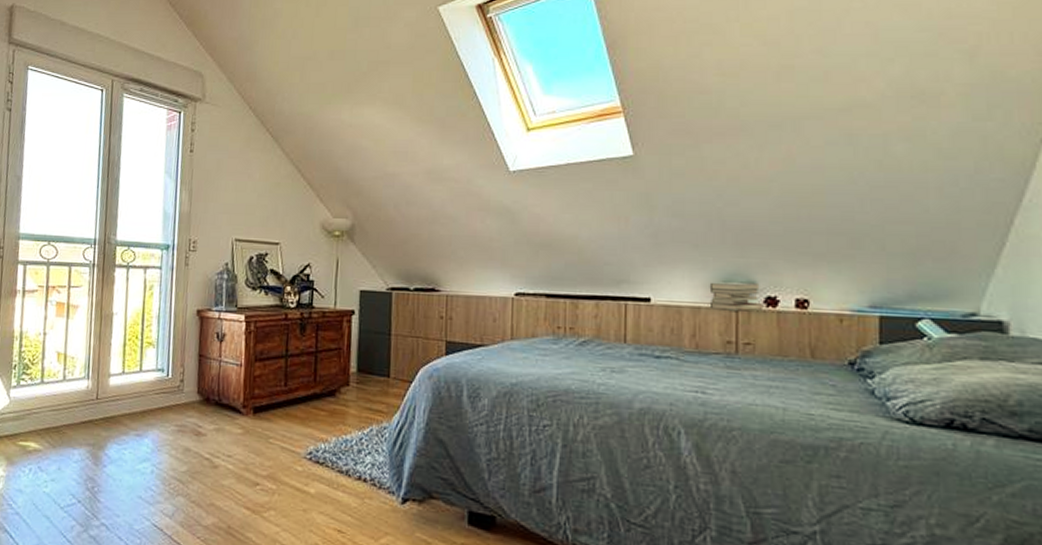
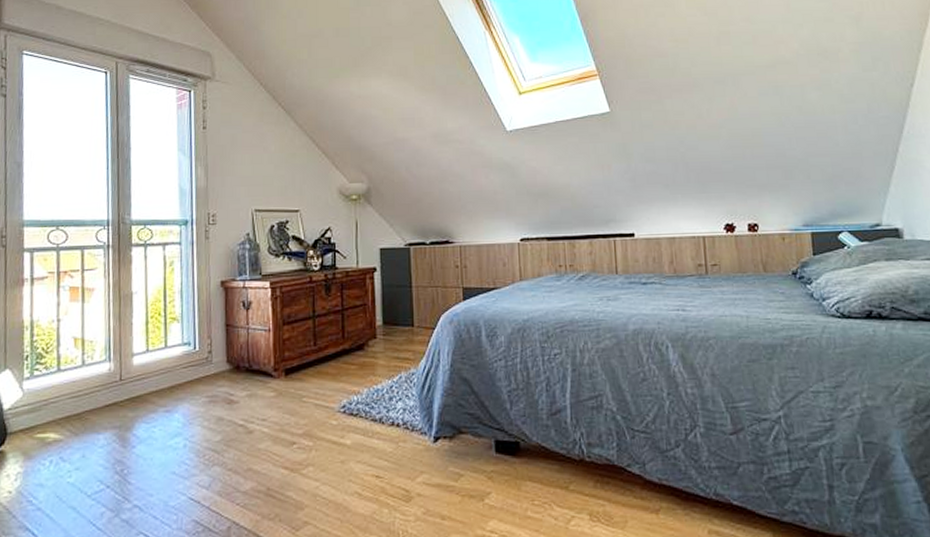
books: present [709,281,762,312] -> none [680,213,723,239]

